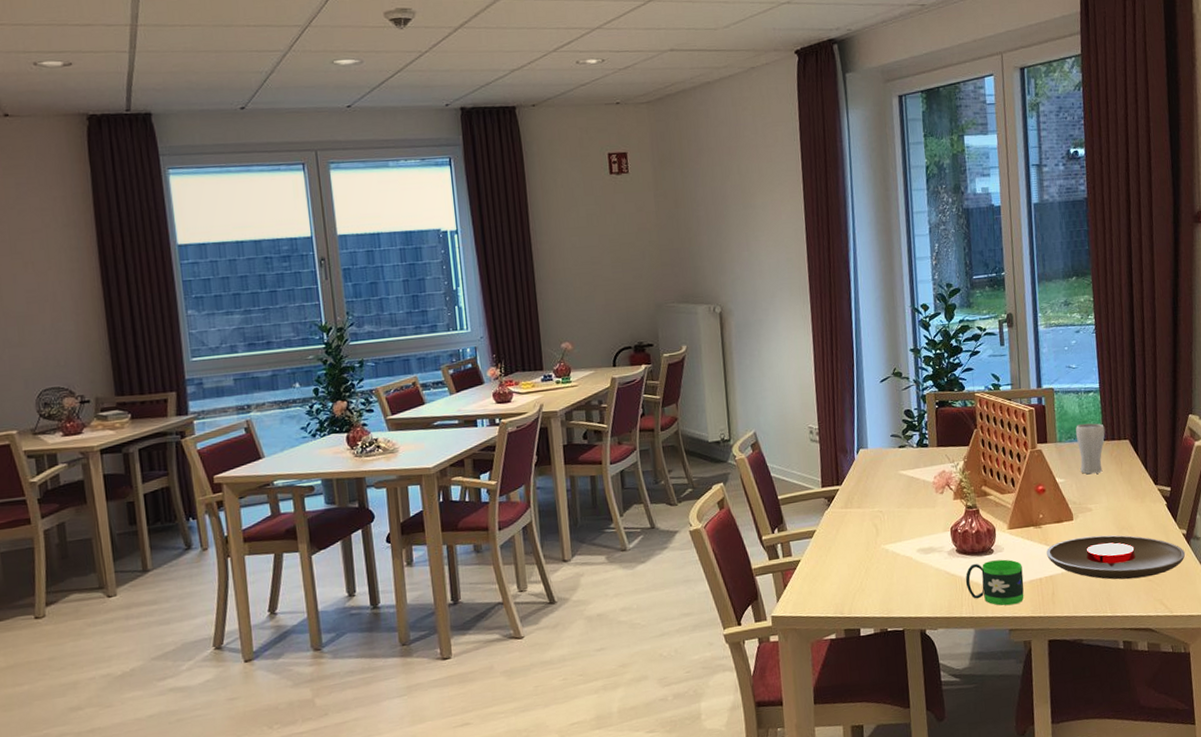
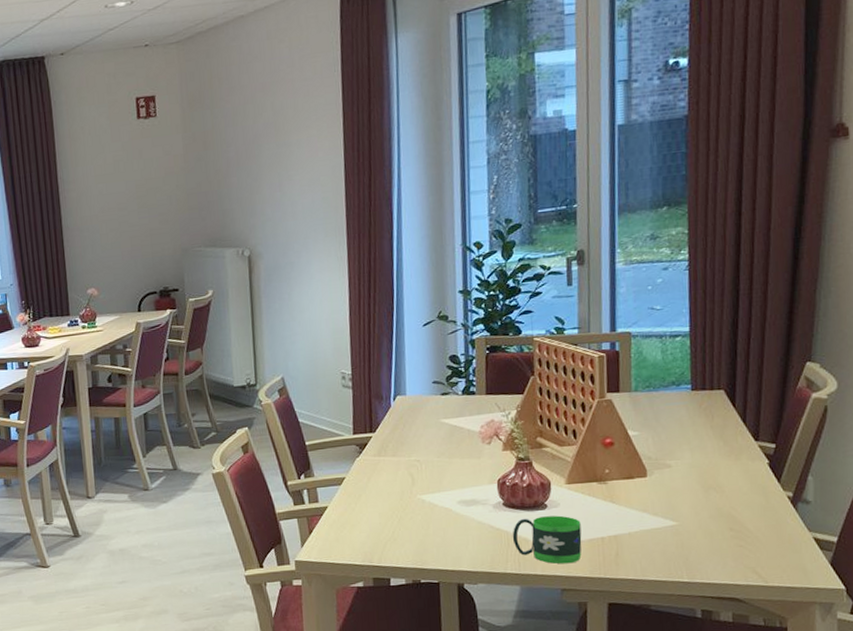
plate: present [1046,535,1186,580] -> none [611,494,790,544]
drinking glass: present [1075,423,1105,474] -> none [655,371,694,427]

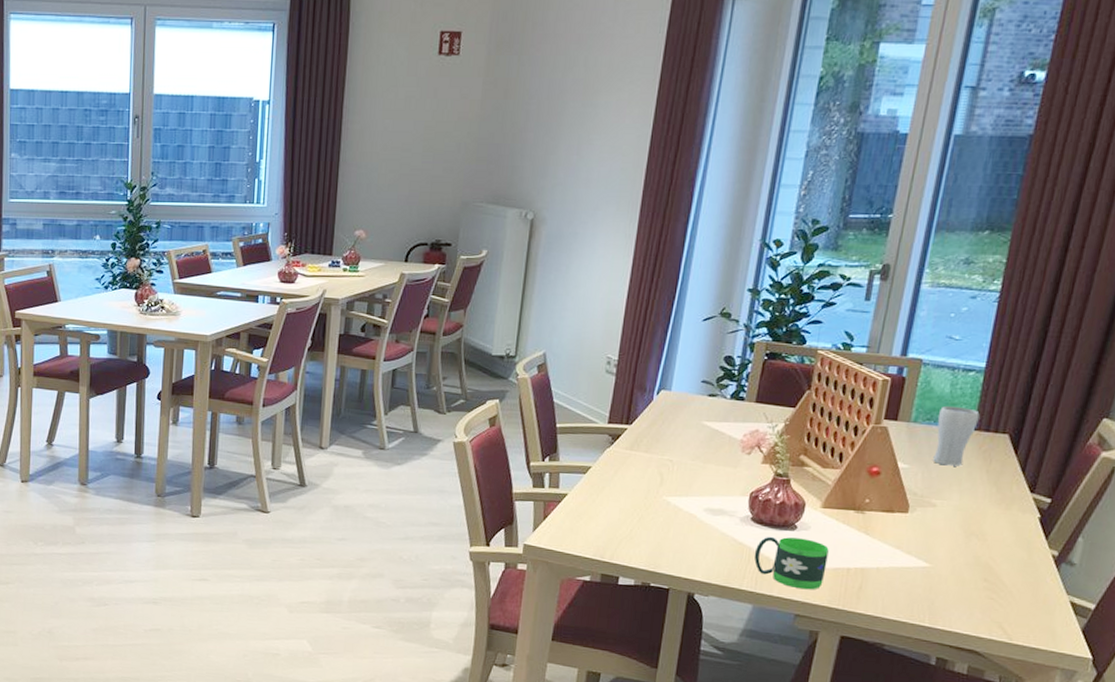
drinking glass: none [655,371,694,427] -> present [933,405,980,466]

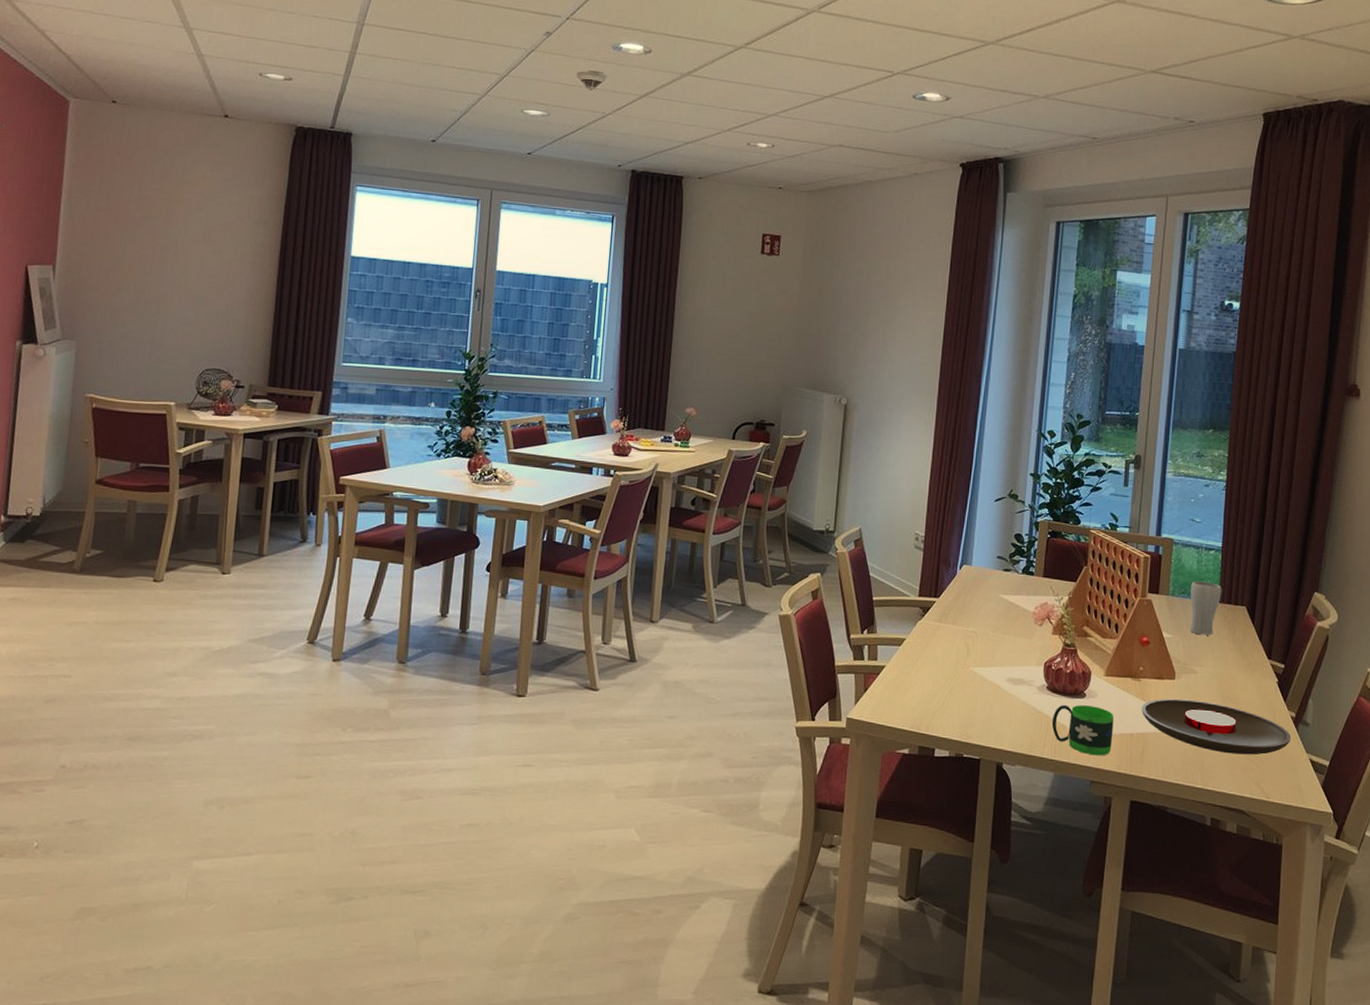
plate: none [863,532,1050,595] -> present [1142,698,1292,755]

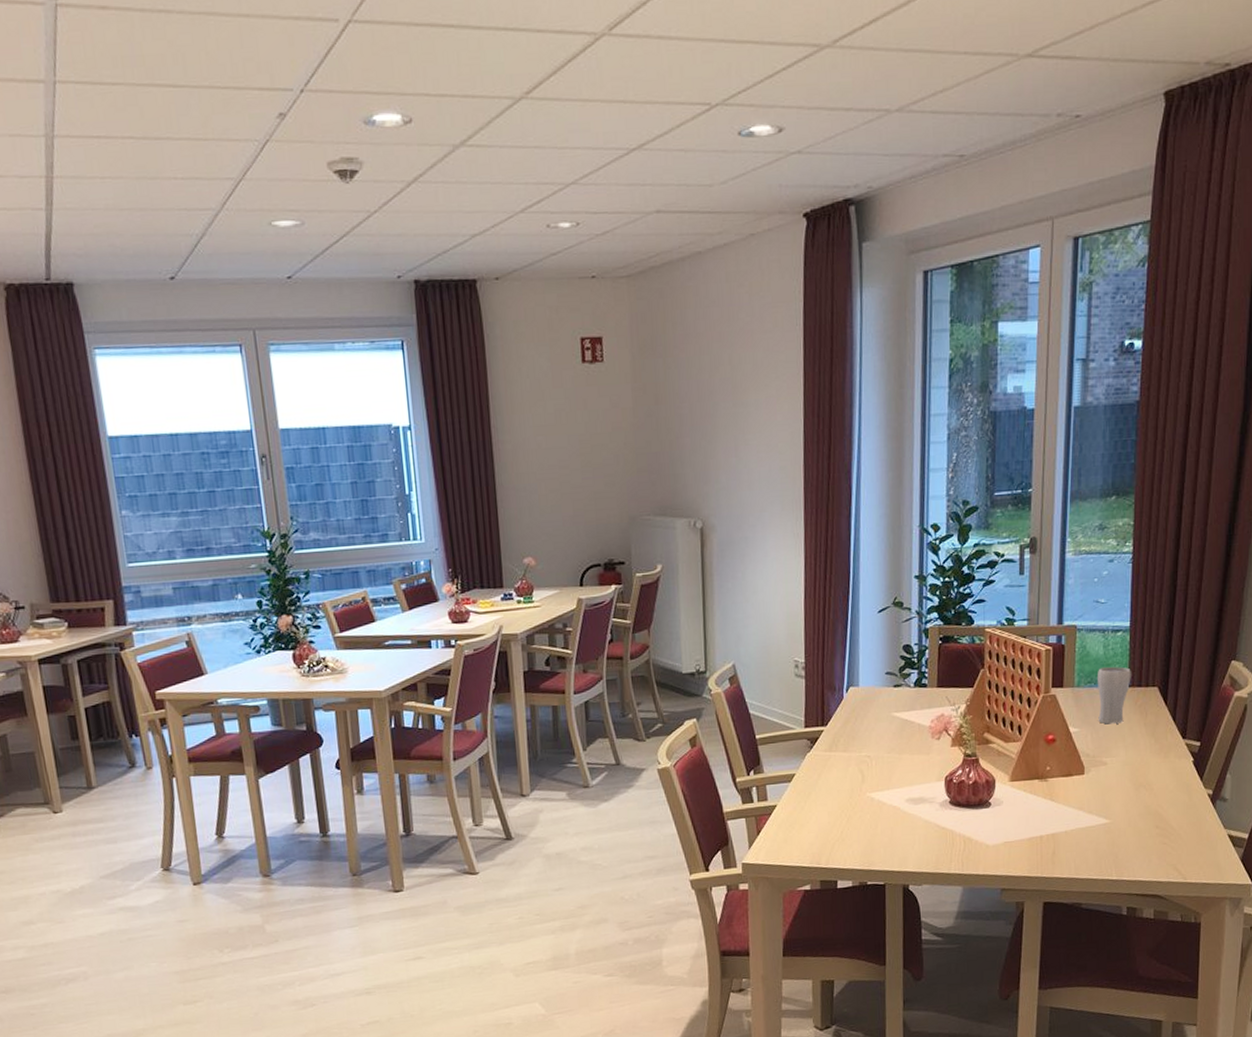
mug: present [1051,704,1114,756] -> none [957,814,1022,864]
plate: present [1142,698,1292,755] -> none [1051,792,1209,842]

